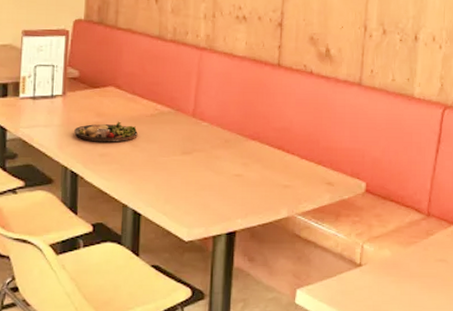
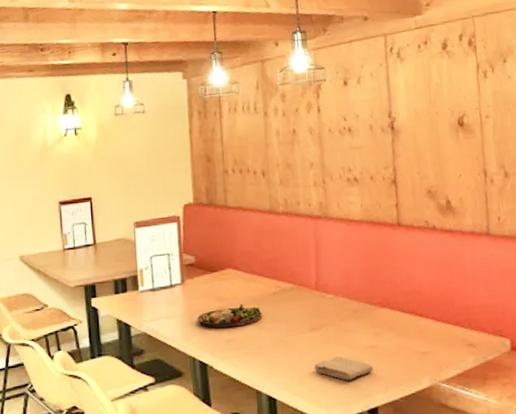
washcloth: none [180,180,237,204] -> present [314,355,374,380]

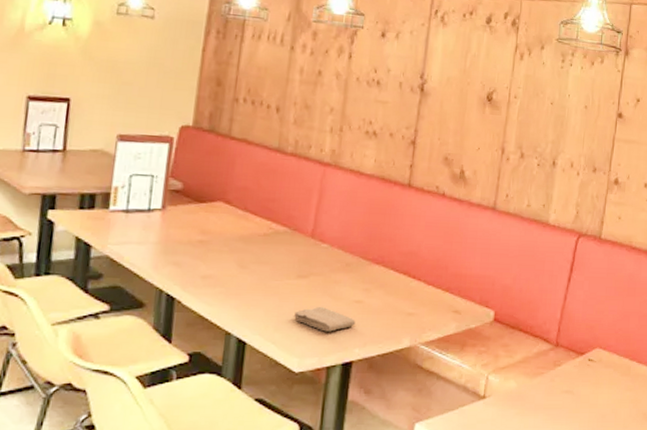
dinner plate: present [197,304,262,328] -> none [173,240,248,263]

